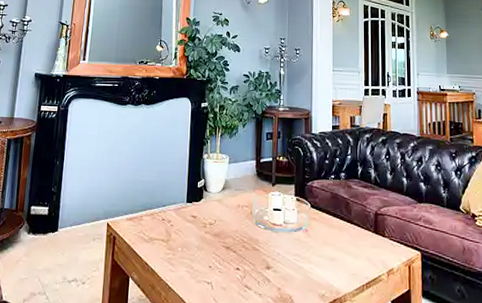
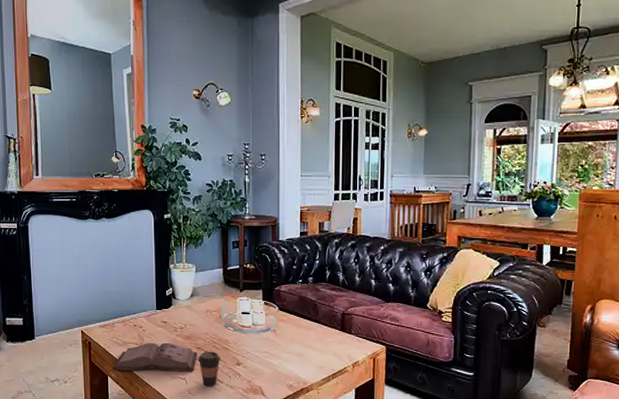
hardback book: none [135,239,226,275] -> present [112,342,198,371]
coffee cup: none [226,252,251,294] -> present [198,352,222,387]

